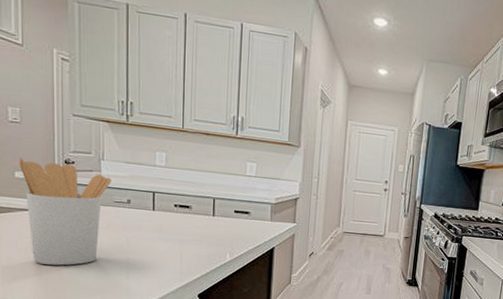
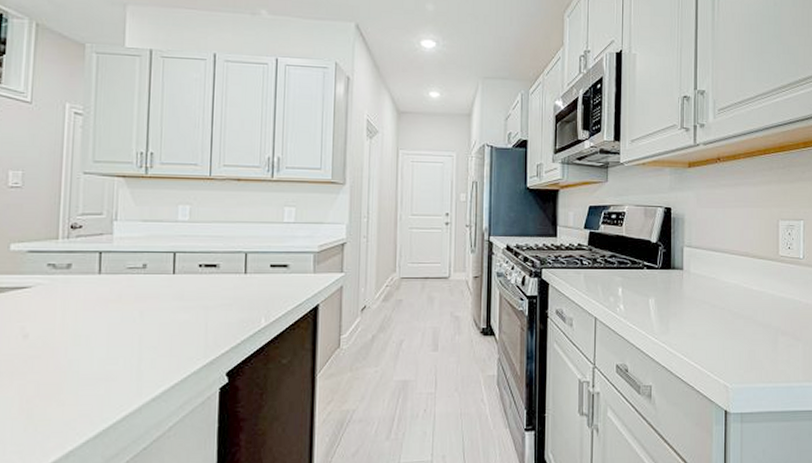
utensil holder: present [19,157,111,266] -> none [16,226,125,353]

